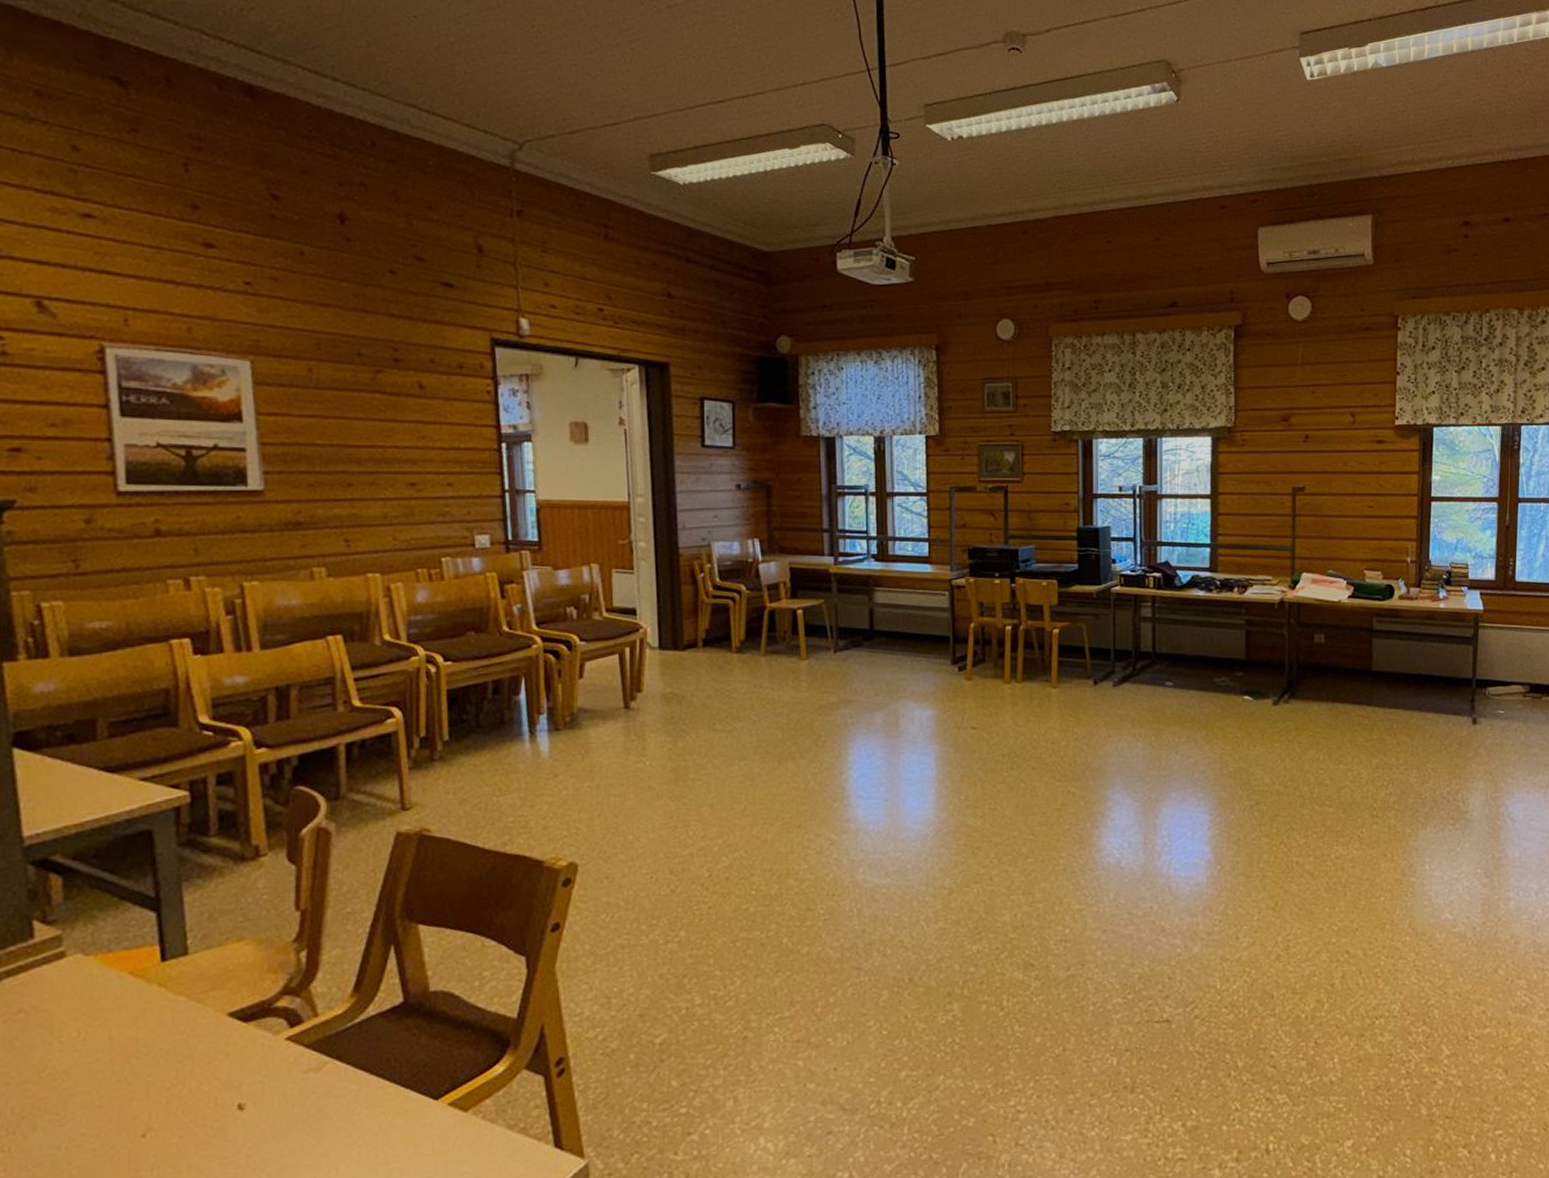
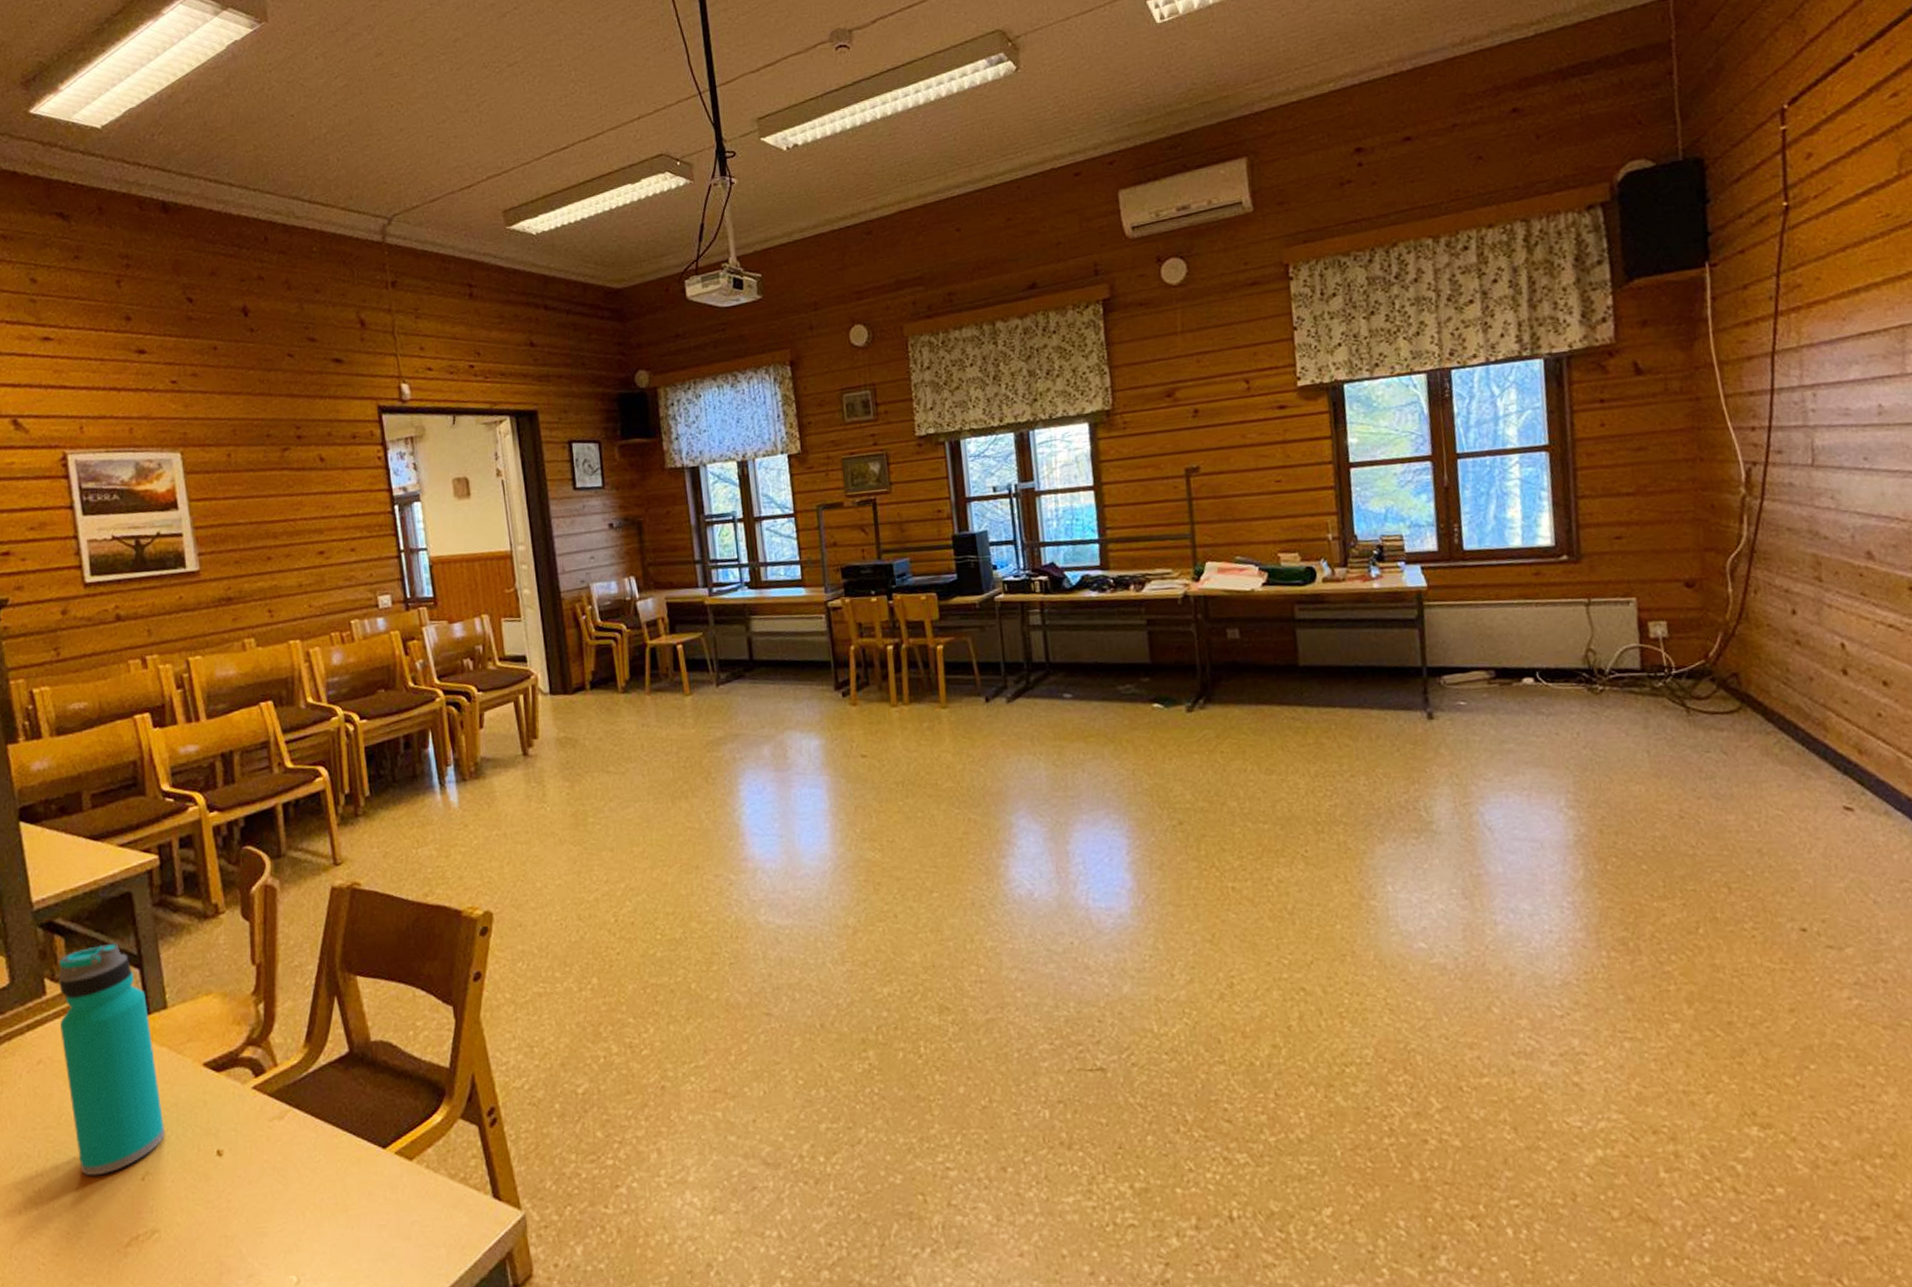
water bottle: none [50,883,175,1134] -> present [58,943,165,1176]

